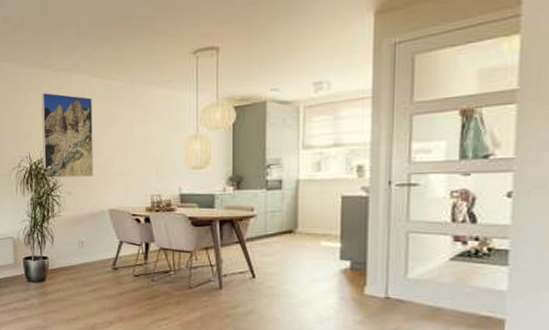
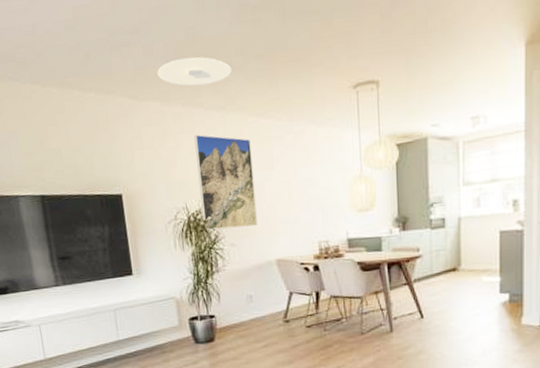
ceiling light: none [14,25,79,51] -> present [157,57,232,87]

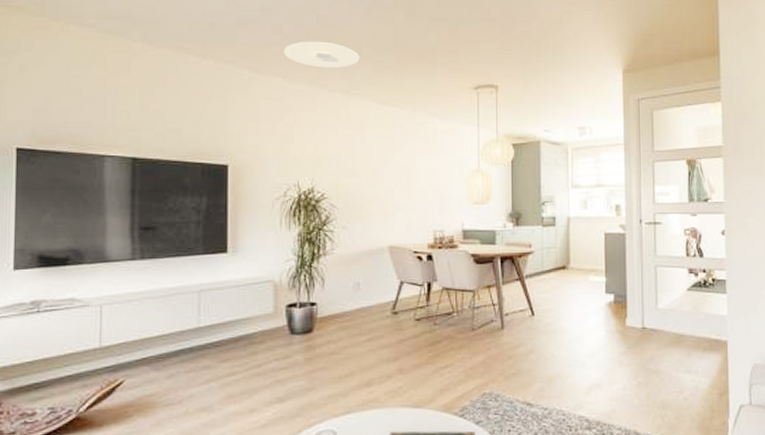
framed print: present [194,134,258,230] -> none [315,113,372,210]

